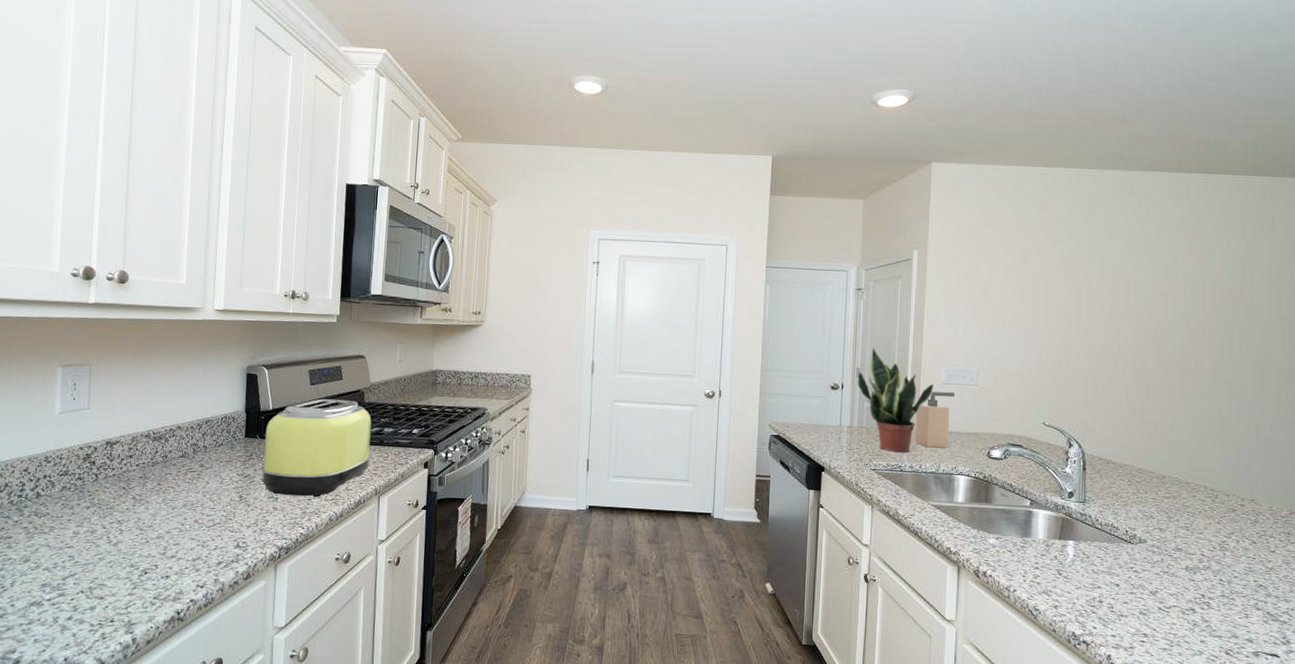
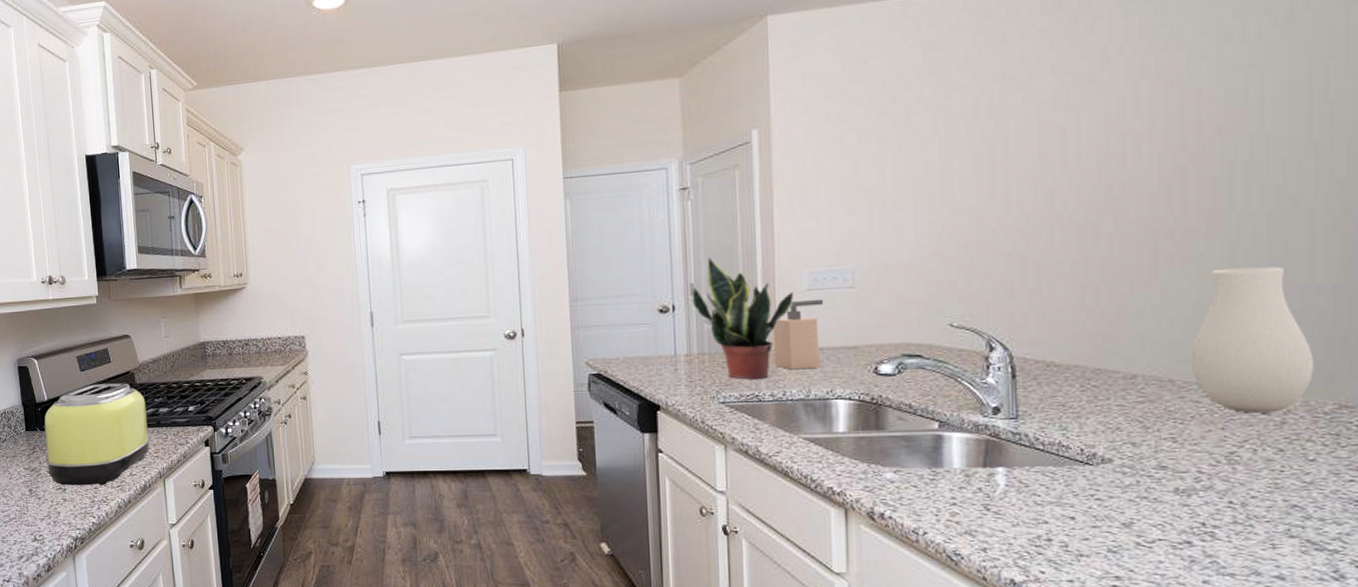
vase: none [1200,401,1276,514] -> present [1190,266,1314,413]

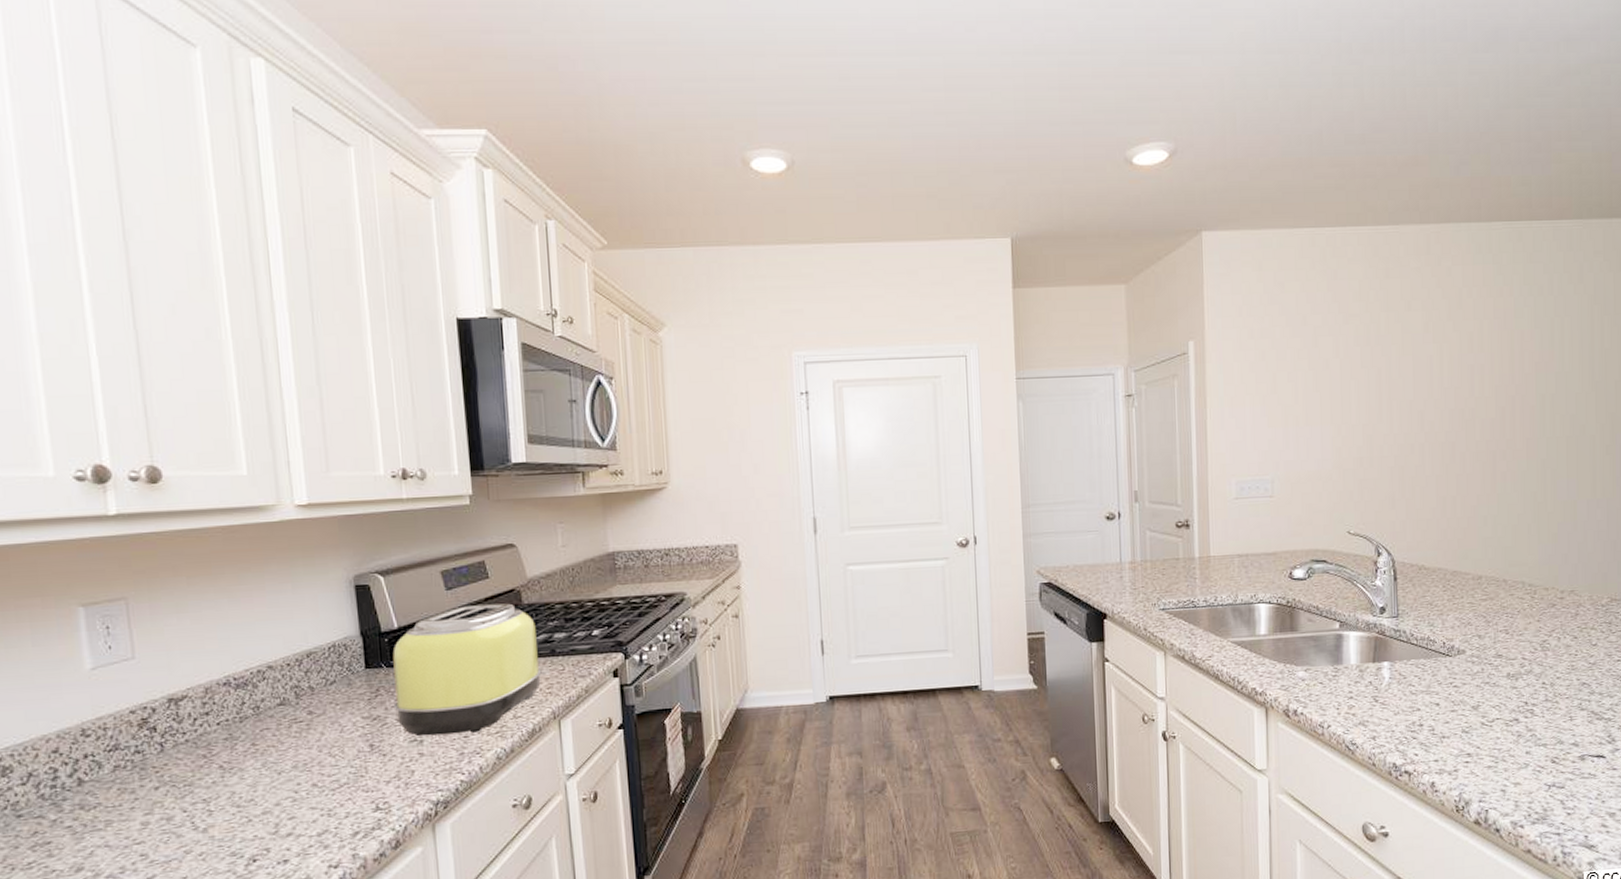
potted plant: present [692,257,794,380] -> none [1136,464,1224,587]
soap dispenser: present [772,298,824,370] -> none [1206,507,1249,576]
vase: present [1190,266,1314,413] -> none [1517,483,1595,607]

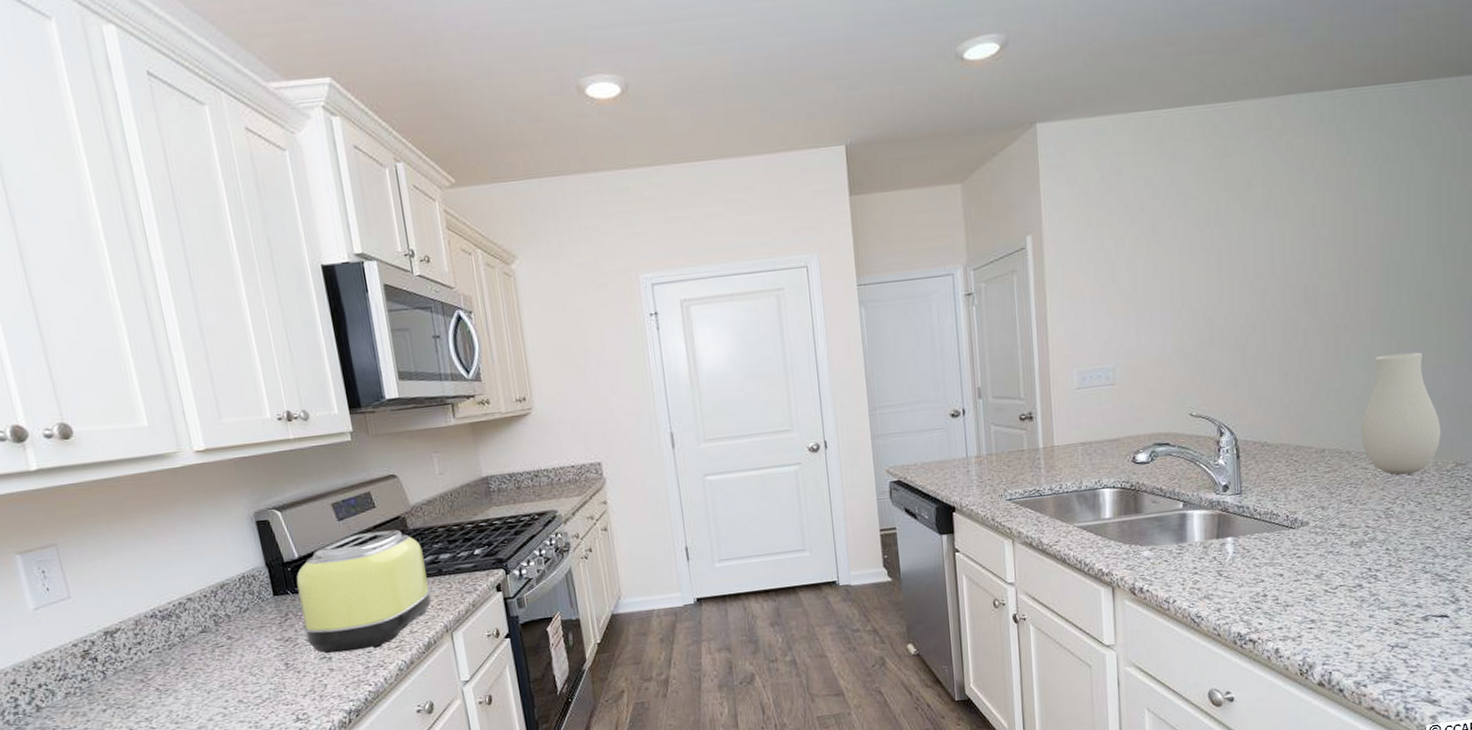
vase: none [1517,483,1595,607] -> present [1361,352,1440,475]

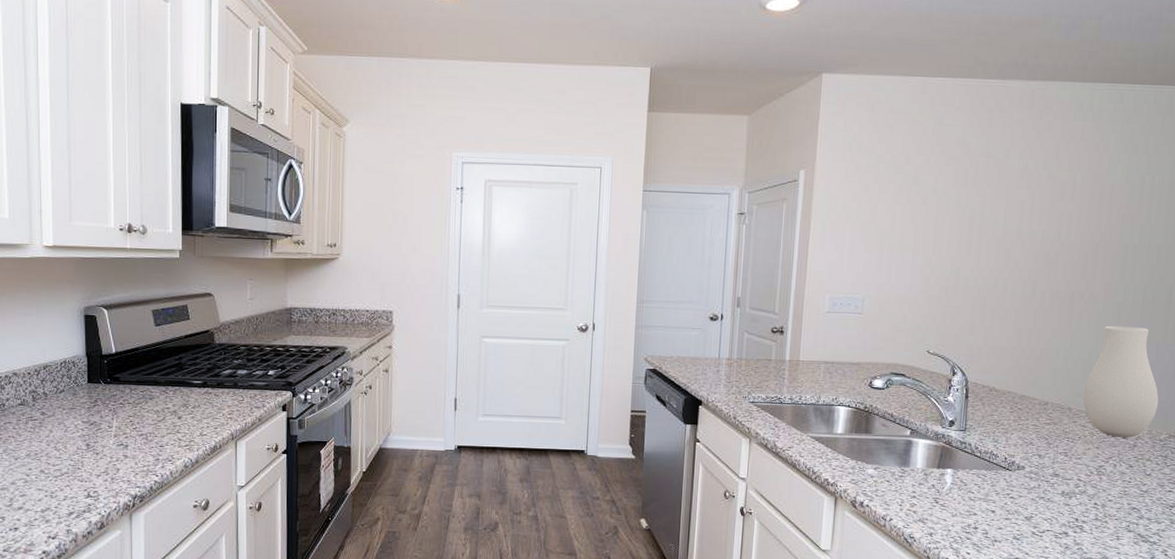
toaster: present [296,529,432,654] -> none [107,340,225,444]

